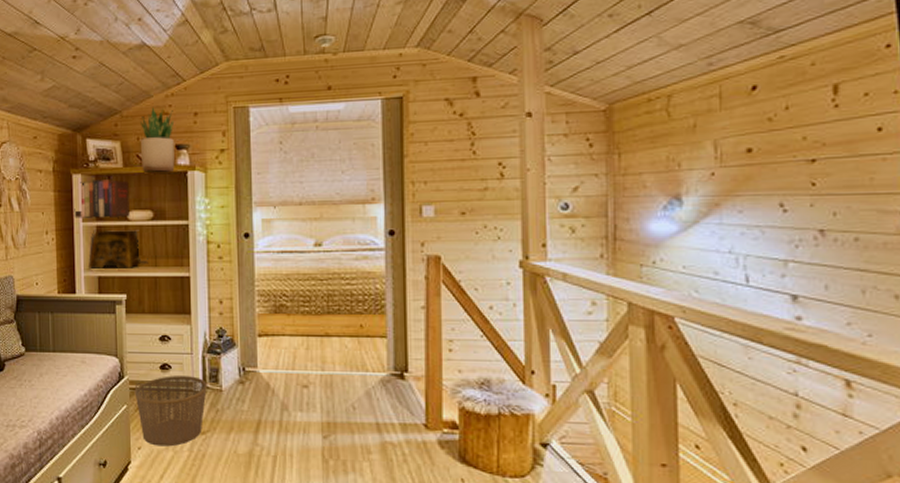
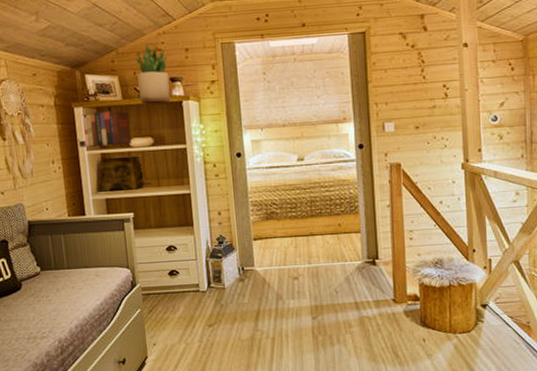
basket: present [134,375,208,447] -> none [146,278,213,341]

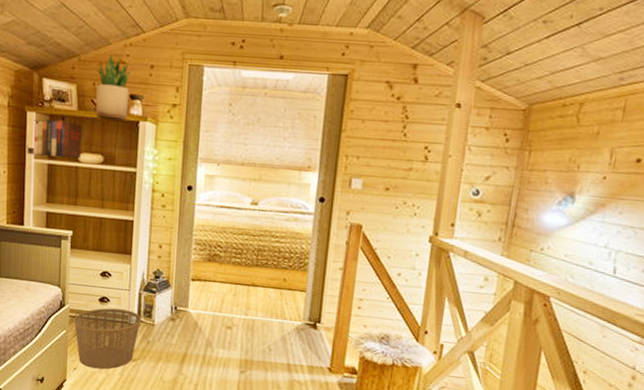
decorative box: present [96,155,152,192] -> none [38,169,96,207]
basket: none [146,278,213,341] -> present [74,308,142,369]

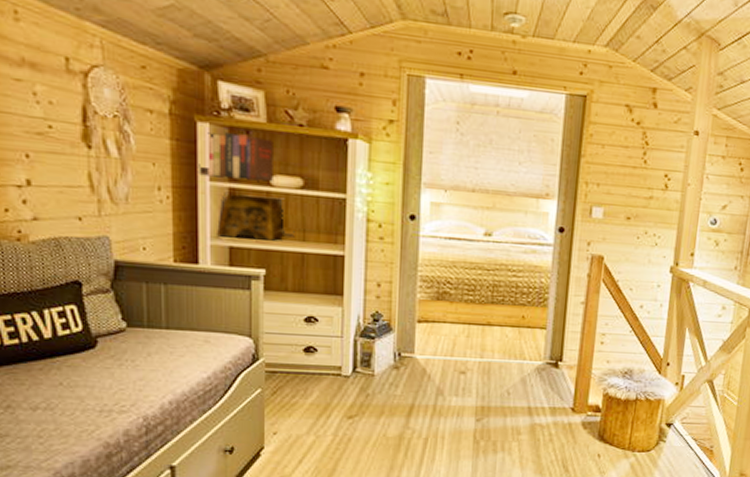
decorative box: none [38,169,96,207] -> present [217,194,295,241]
basket: present [74,308,142,369] -> none [271,359,359,431]
planter: present [96,55,130,121] -> none [291,57,334,138]

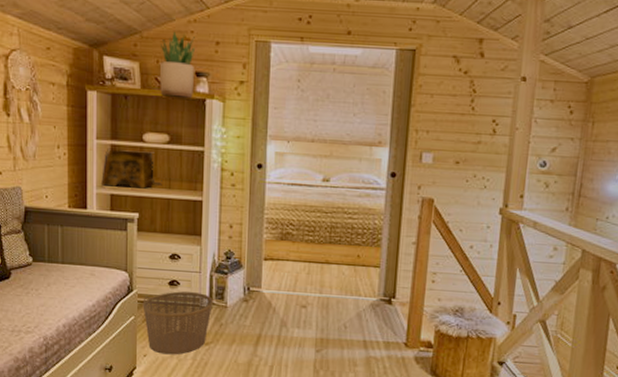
books: present [199,132,273,182] -> none [88,98,146,139]
basket: none [271,359,359,431] -> present [143,291,214,355]
planter: none [291,57,334,138] -> present [160,31,195,99]

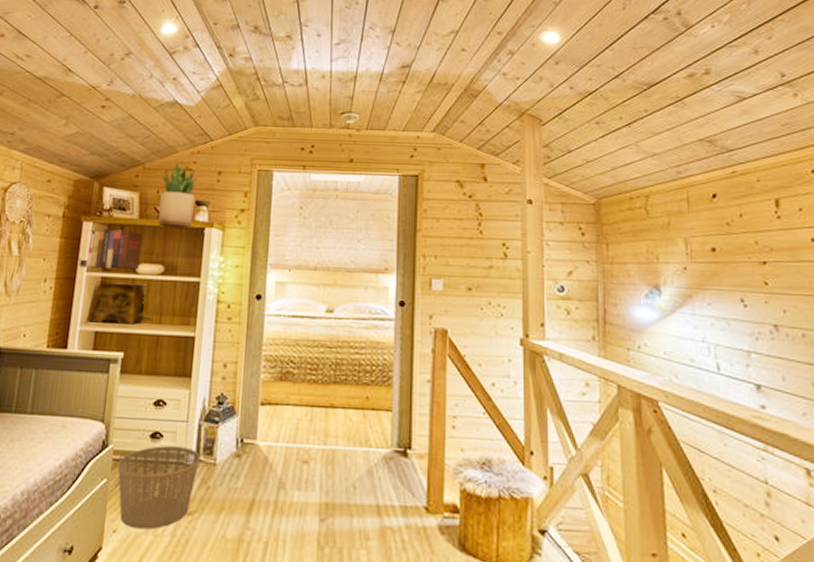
books: none [88,98,146,139] -> present [78,229,142,270]

